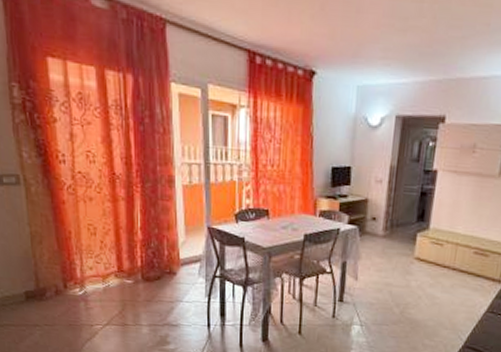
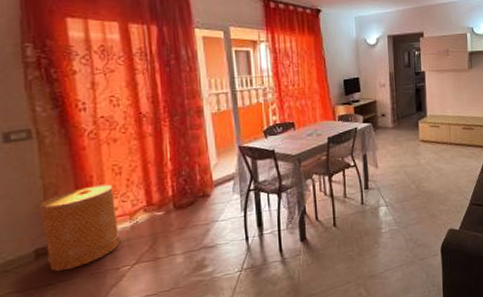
basket: none [28,241,94,316] -> present [40,184,121,271]

